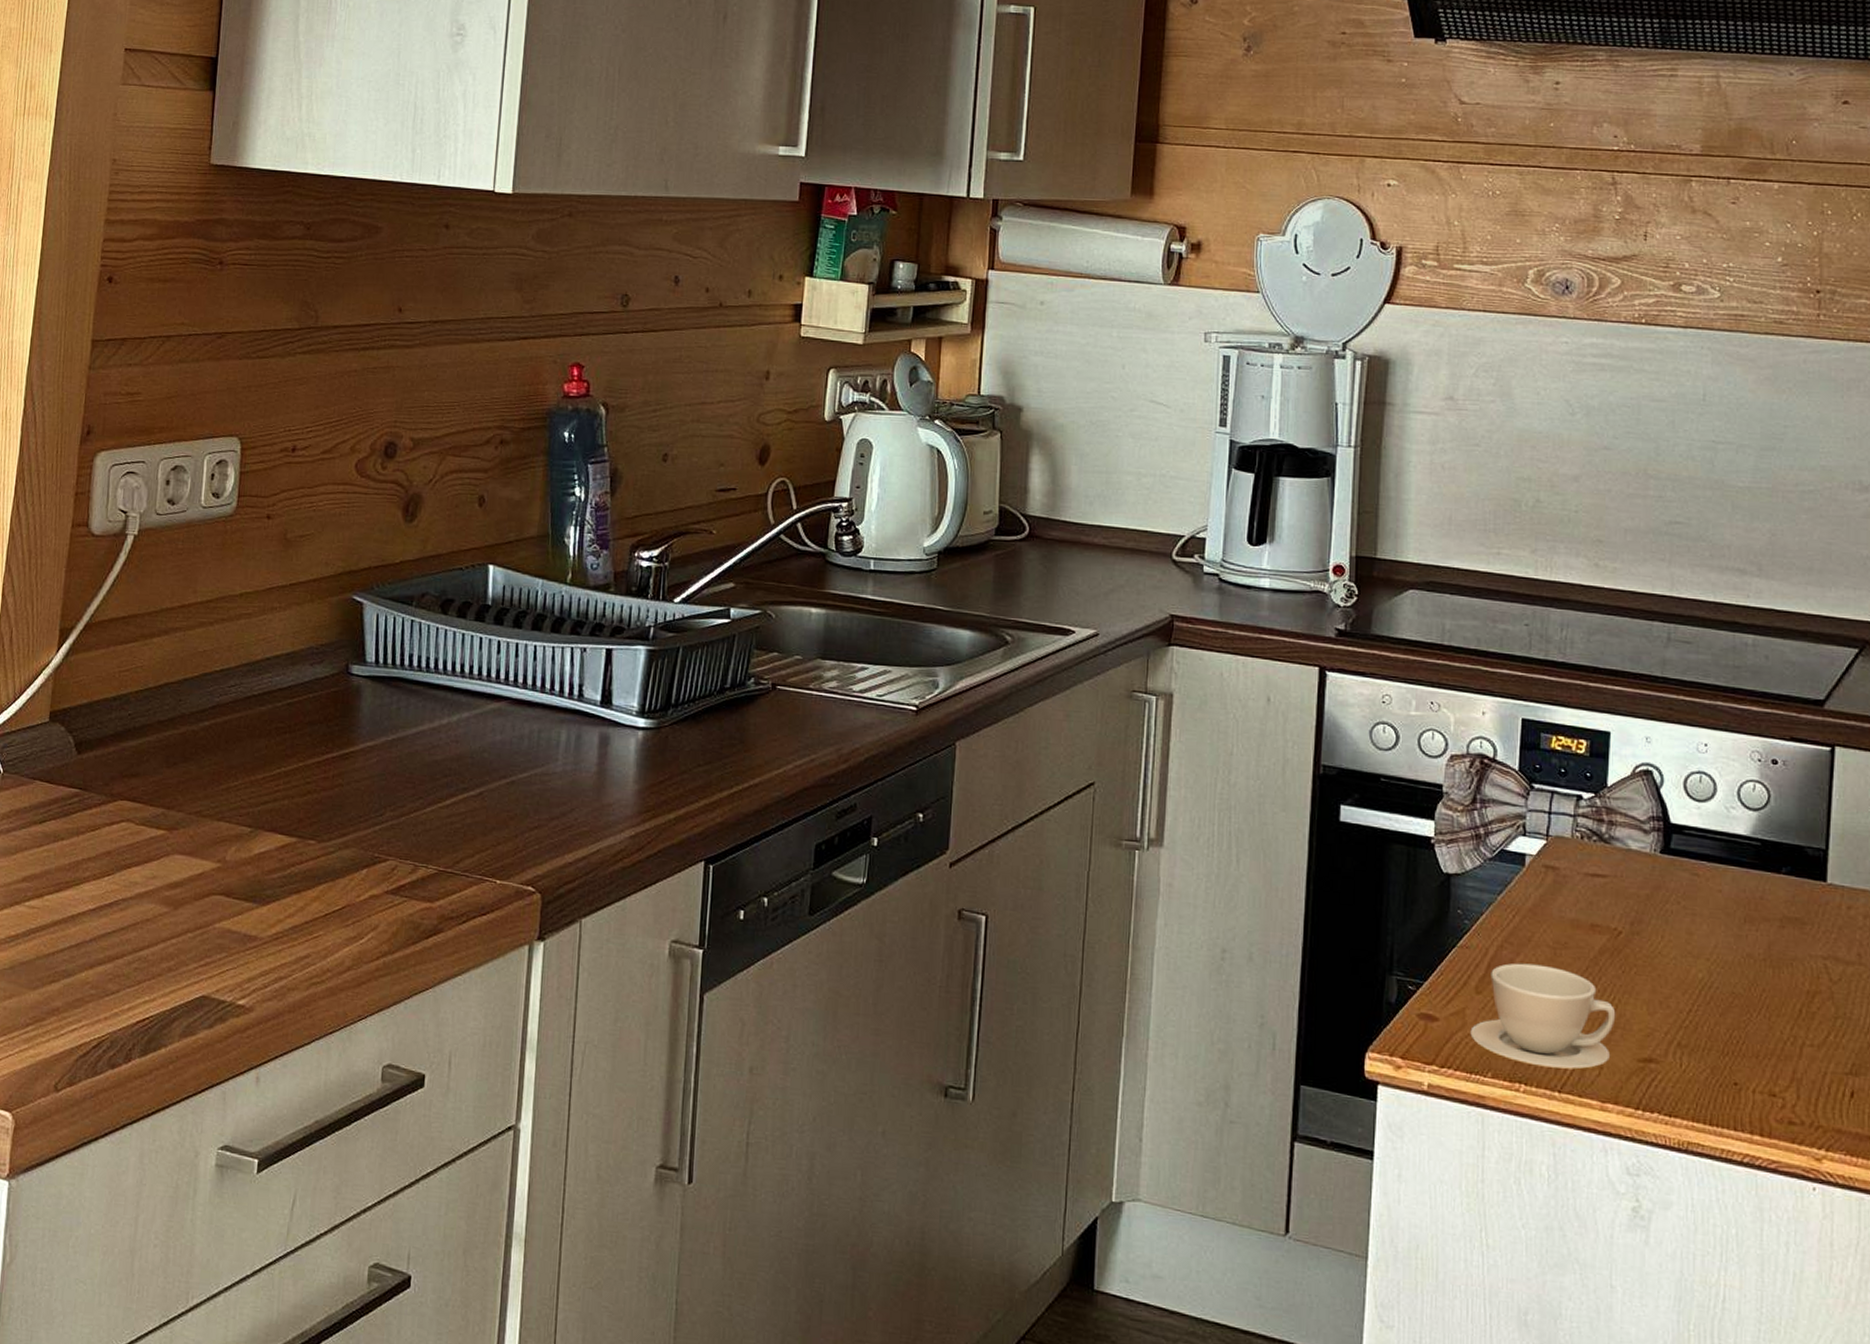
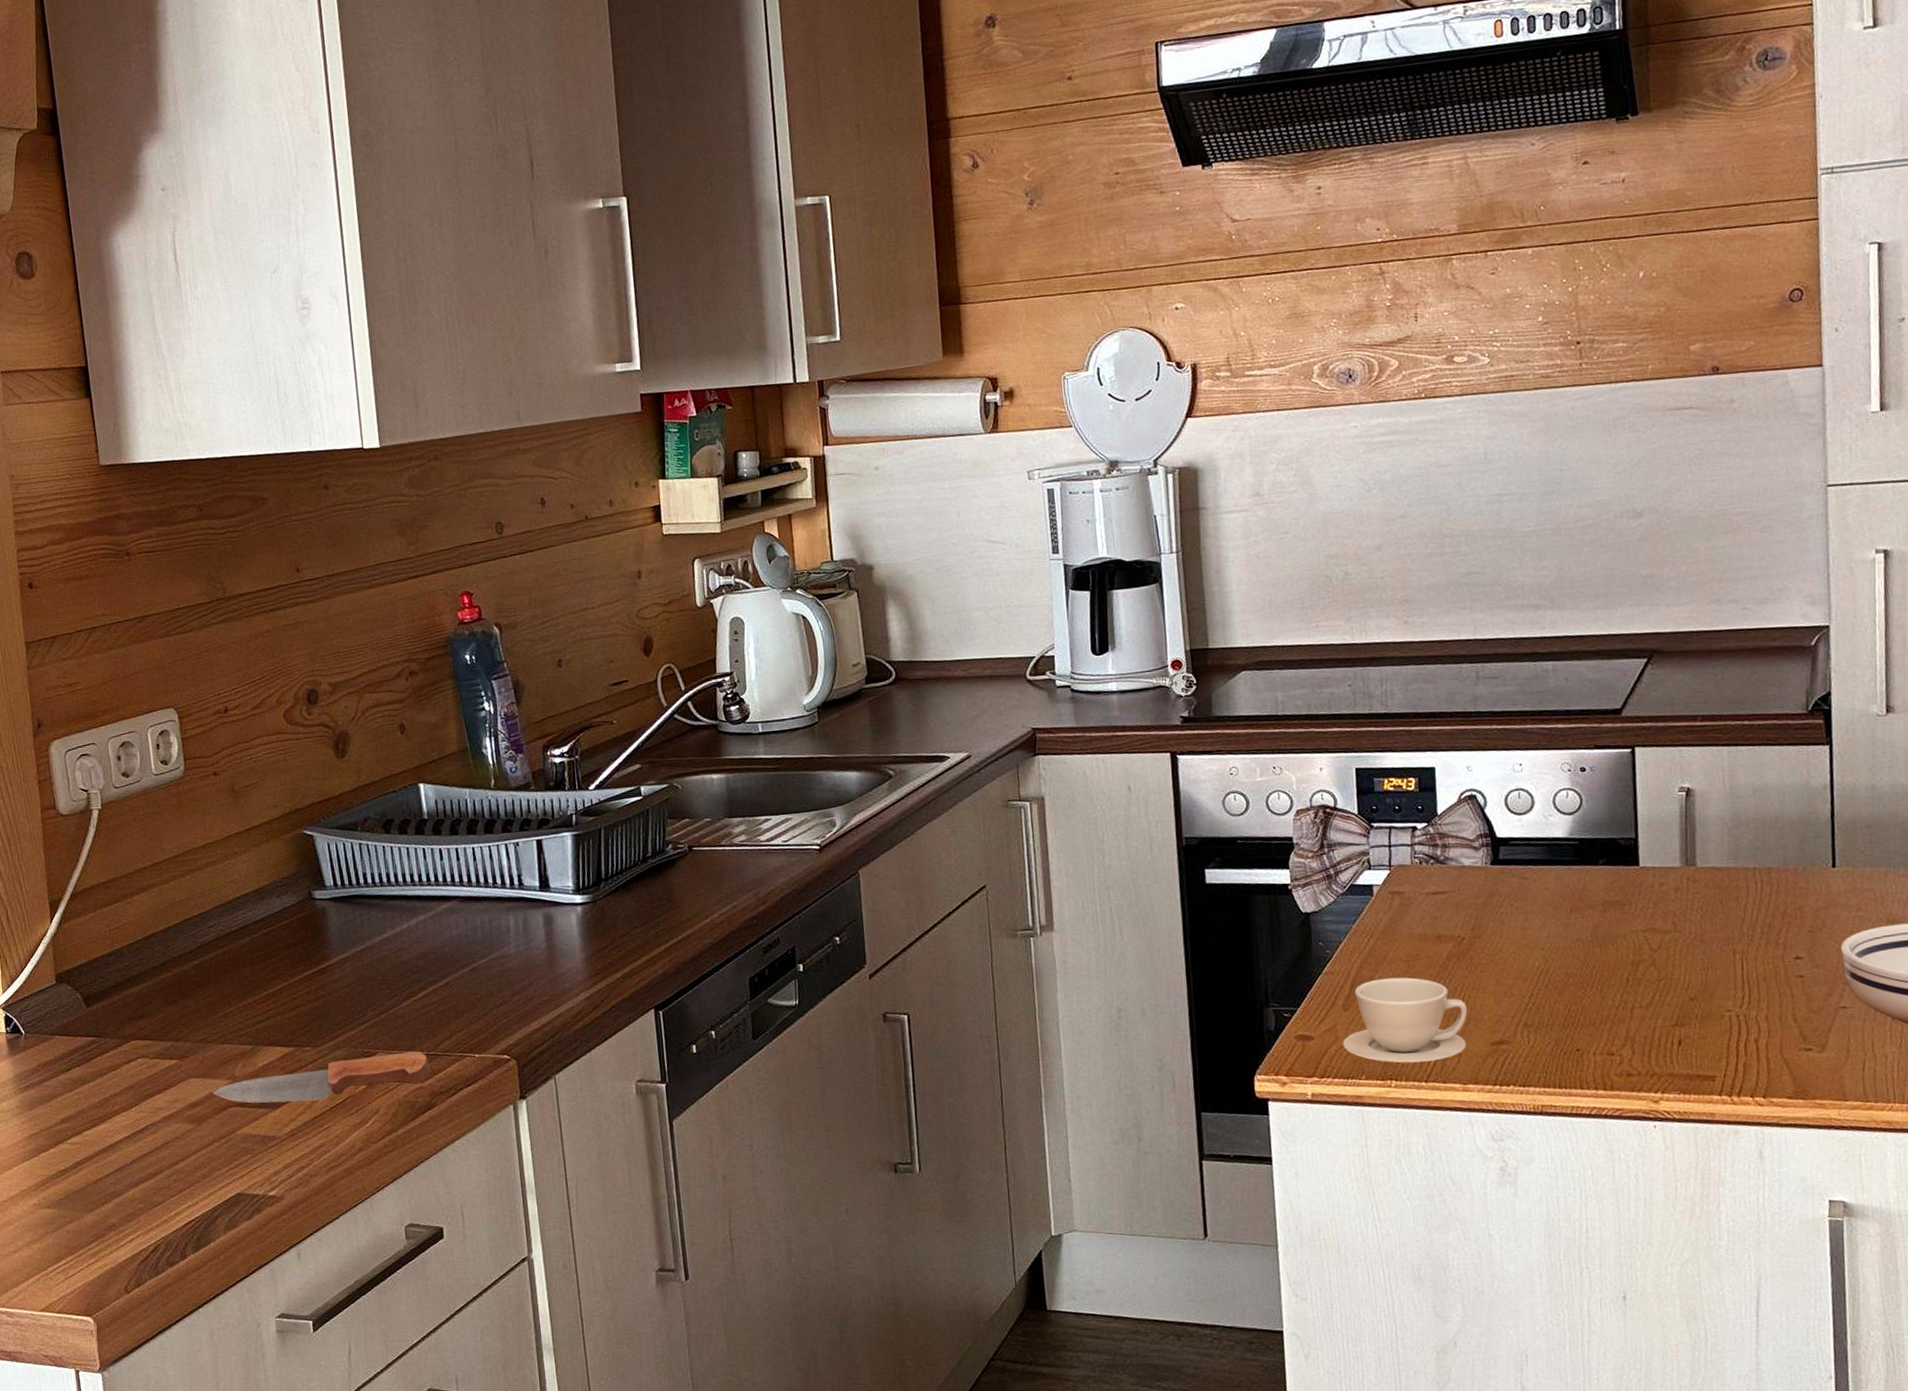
kitchen knife: none [196,861,444,904] -> present [212,1051,431,1103]

